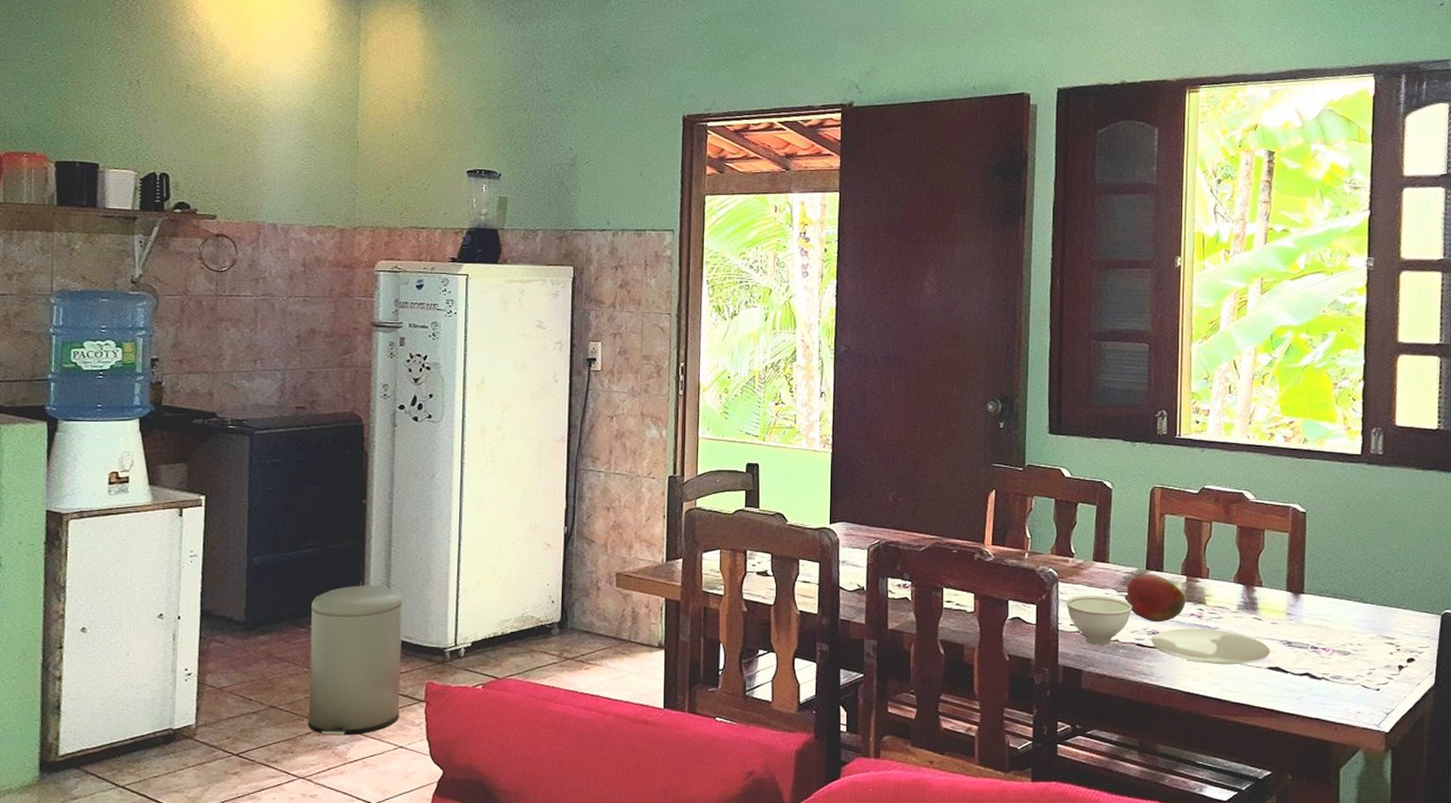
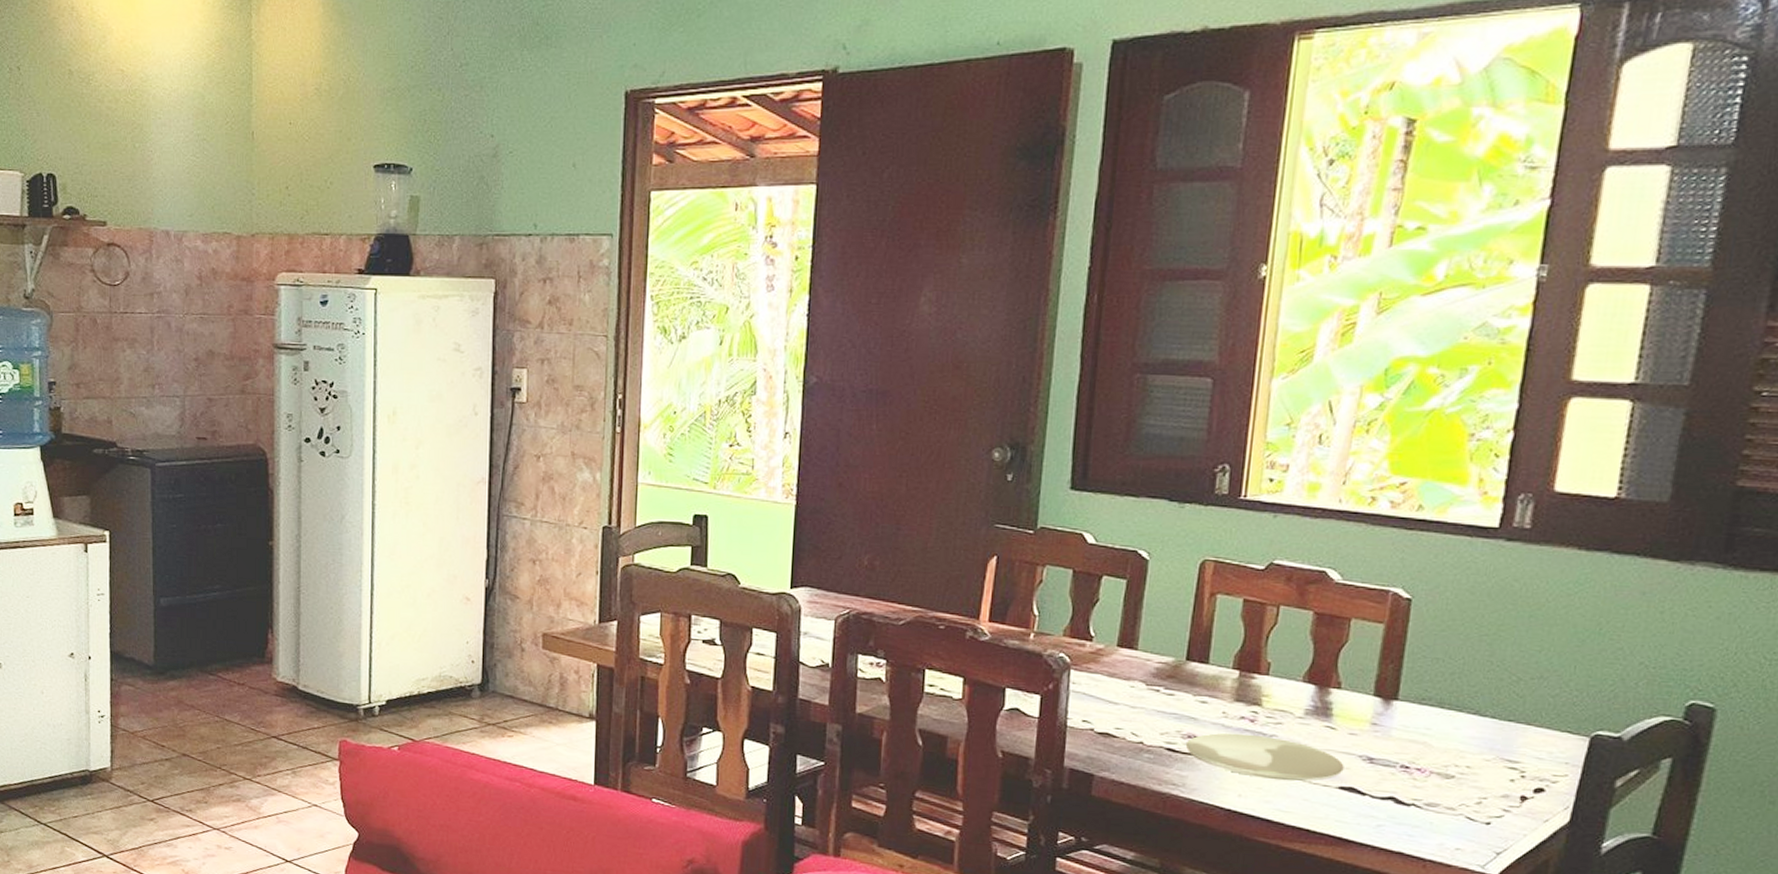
pedal bin: present [308,585,403,736] -> none [220,633,313,790]
bowl: present [1066,596,1132,645] -> none [1079,687,1164,747]
fruit: present [1124,574,1186,623] -> none [1154,665,1237,725]

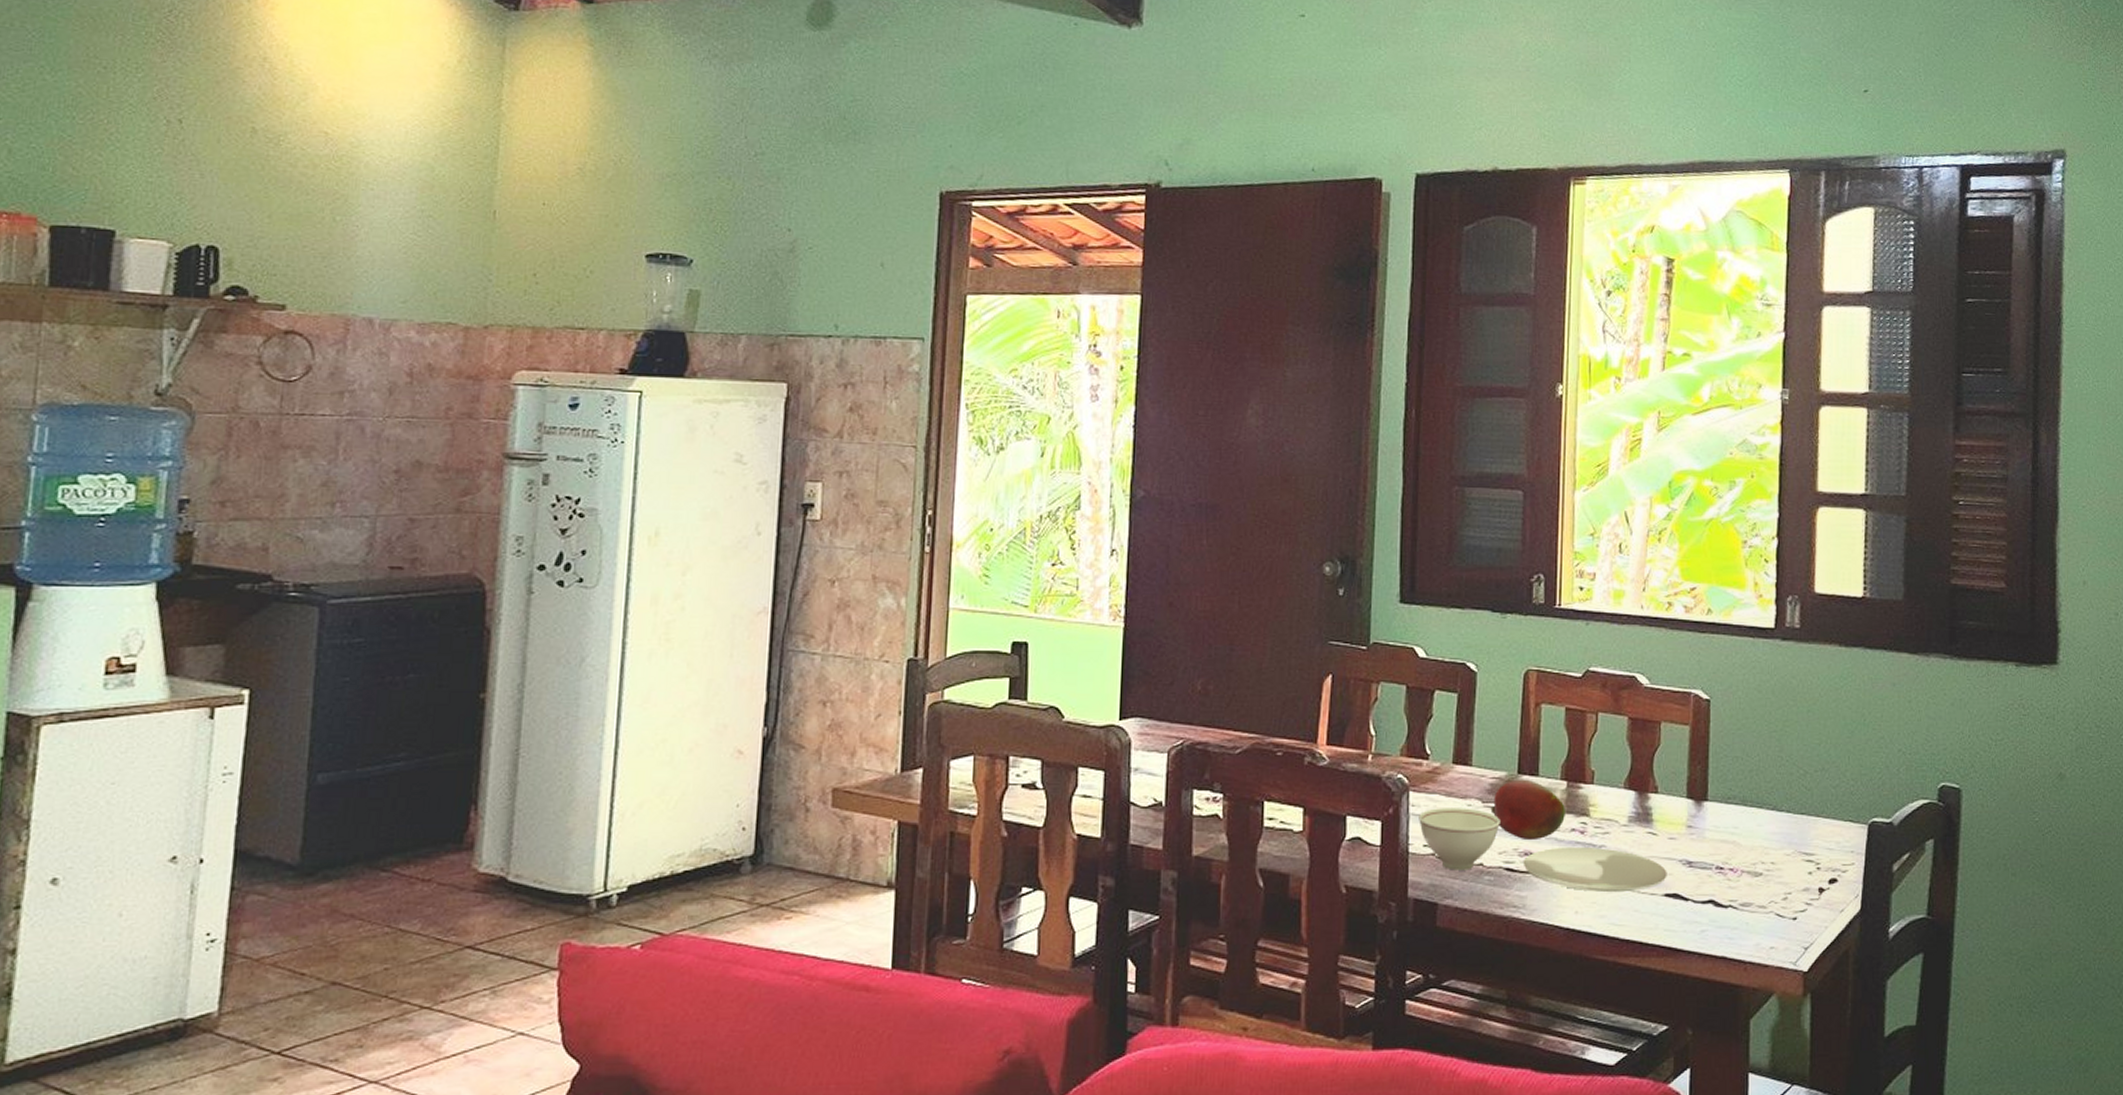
bowl: none [1079,687,1164,747] -> present [1419,808,1500,871]
fruit: none [1154,665,1237,725] -> present [1490,779,1567,841]

